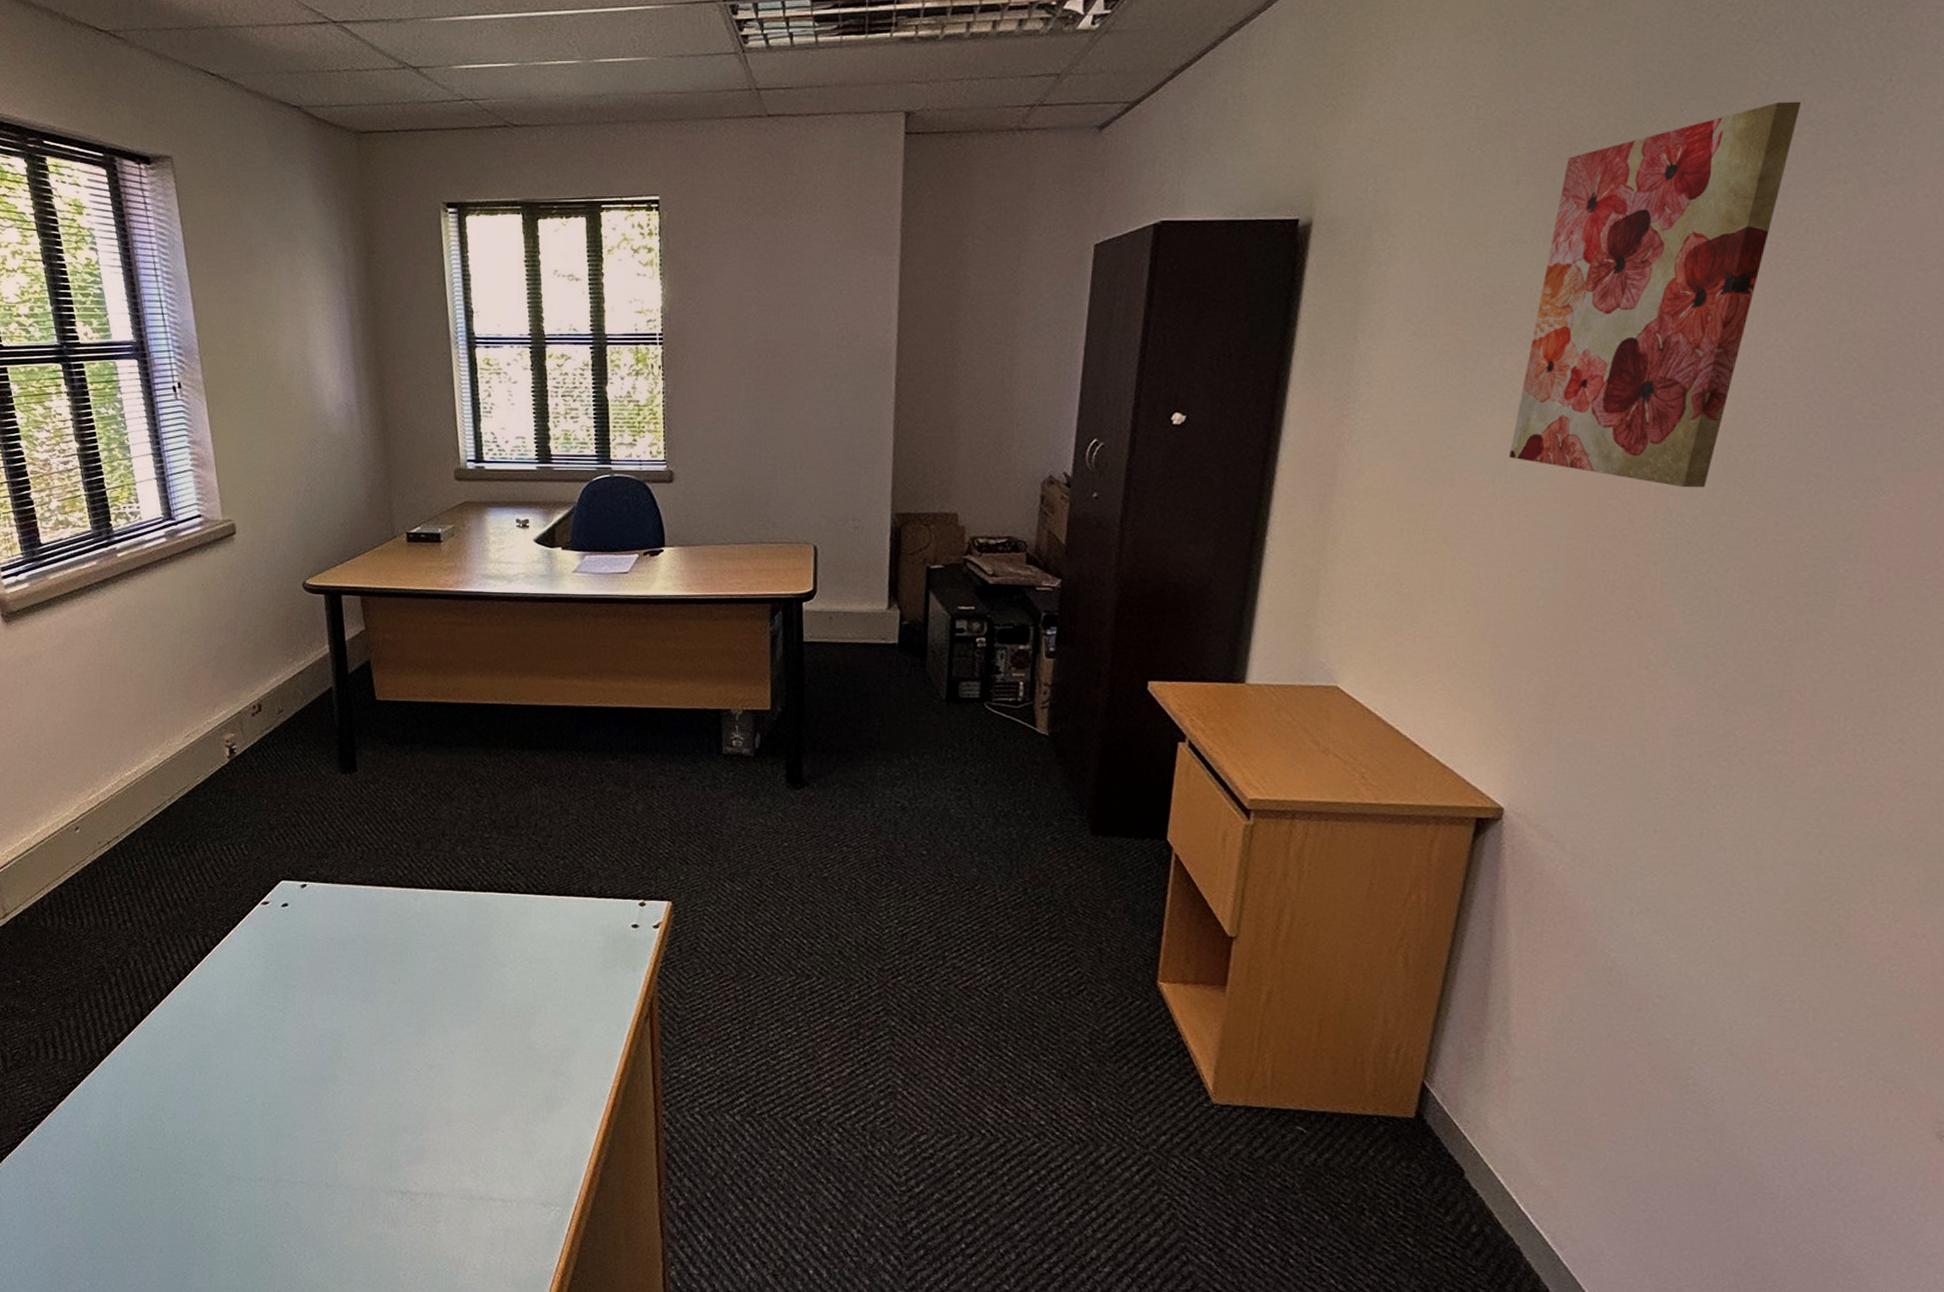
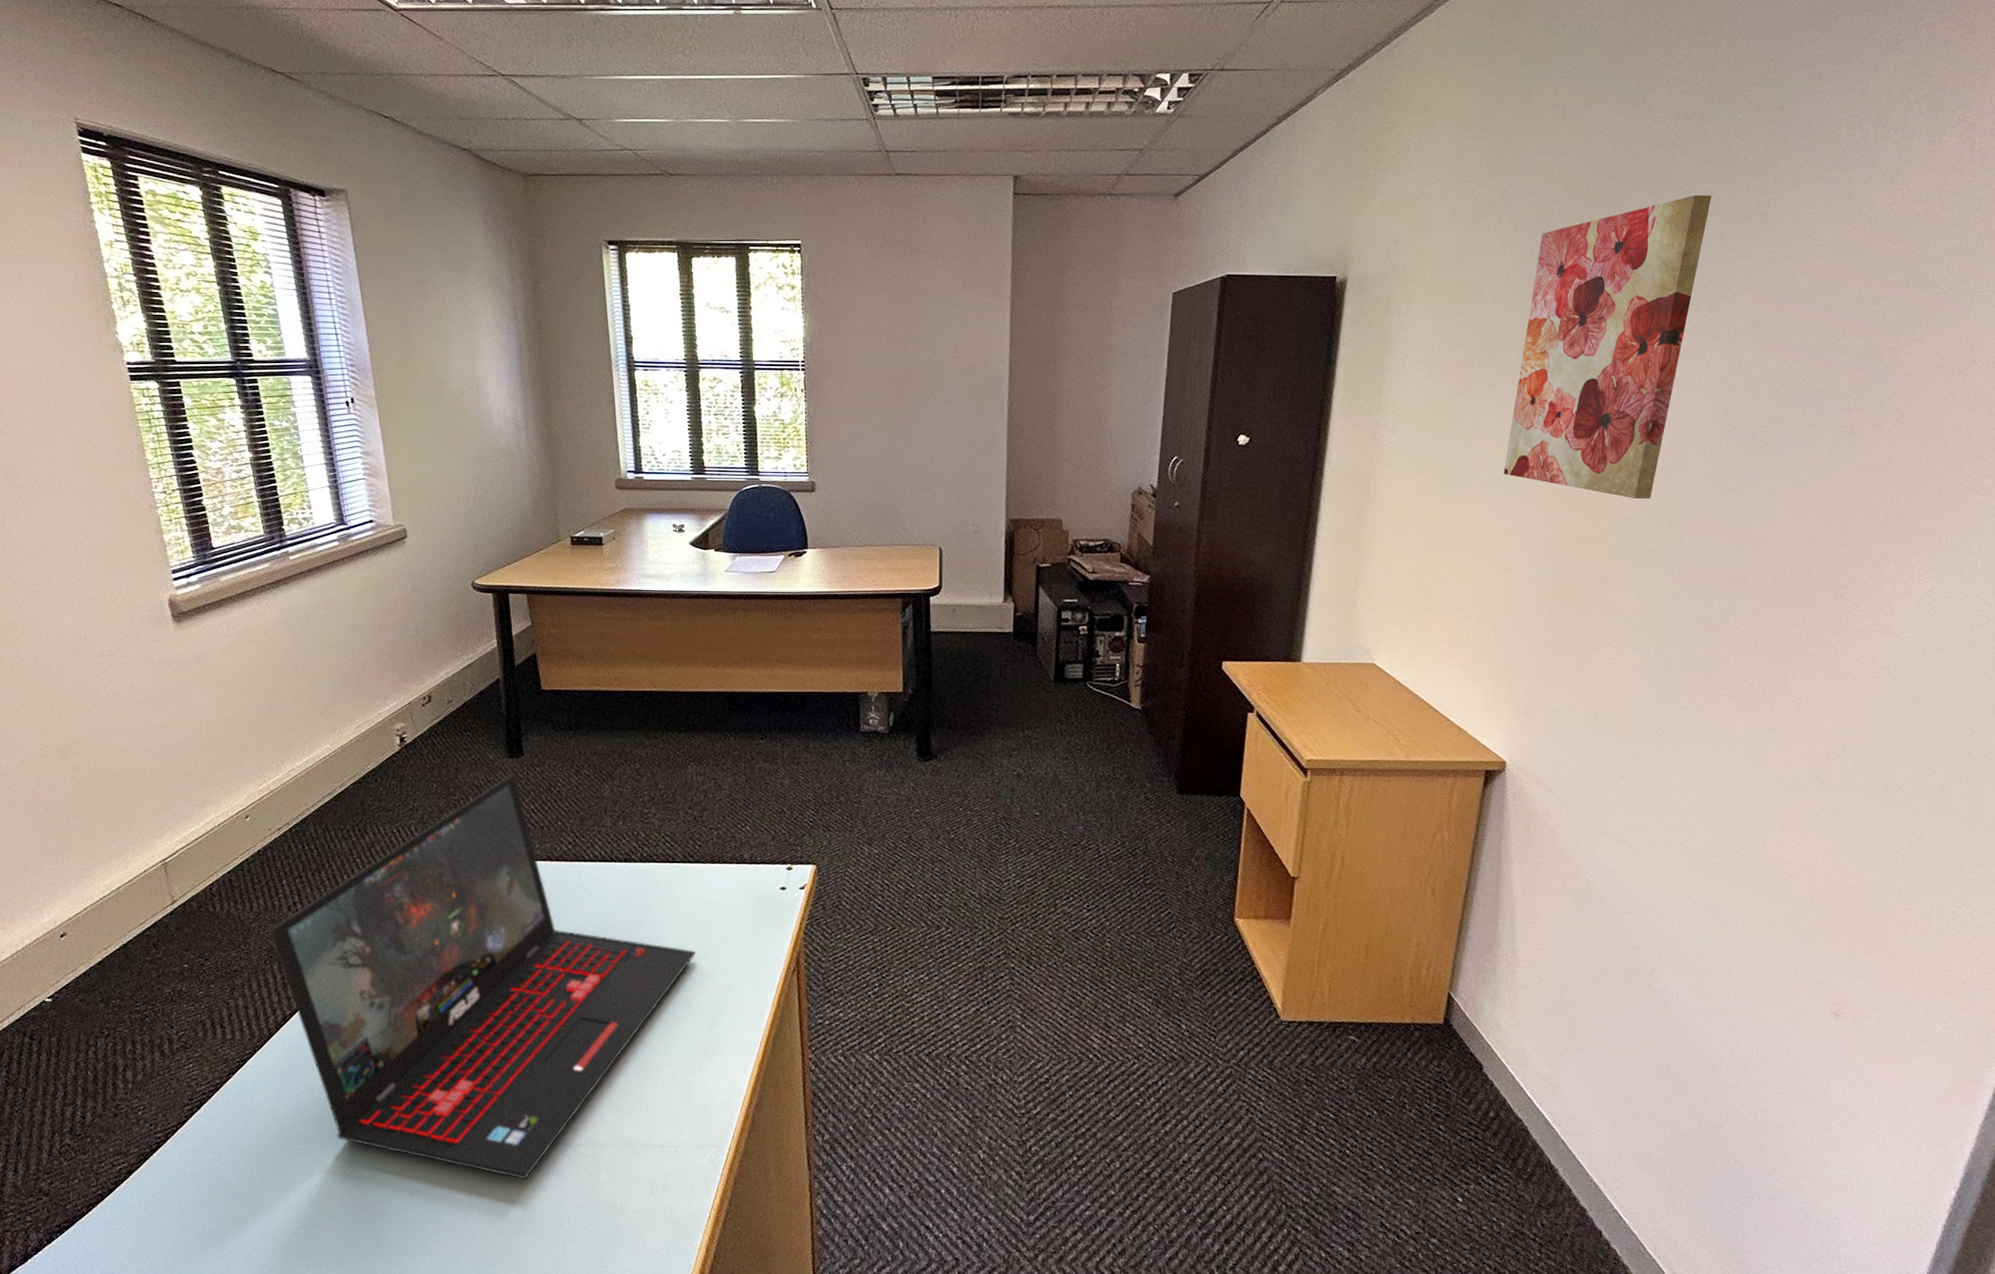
laptop: none [100,791,539,1227] -> present [270,774,696,1180]

